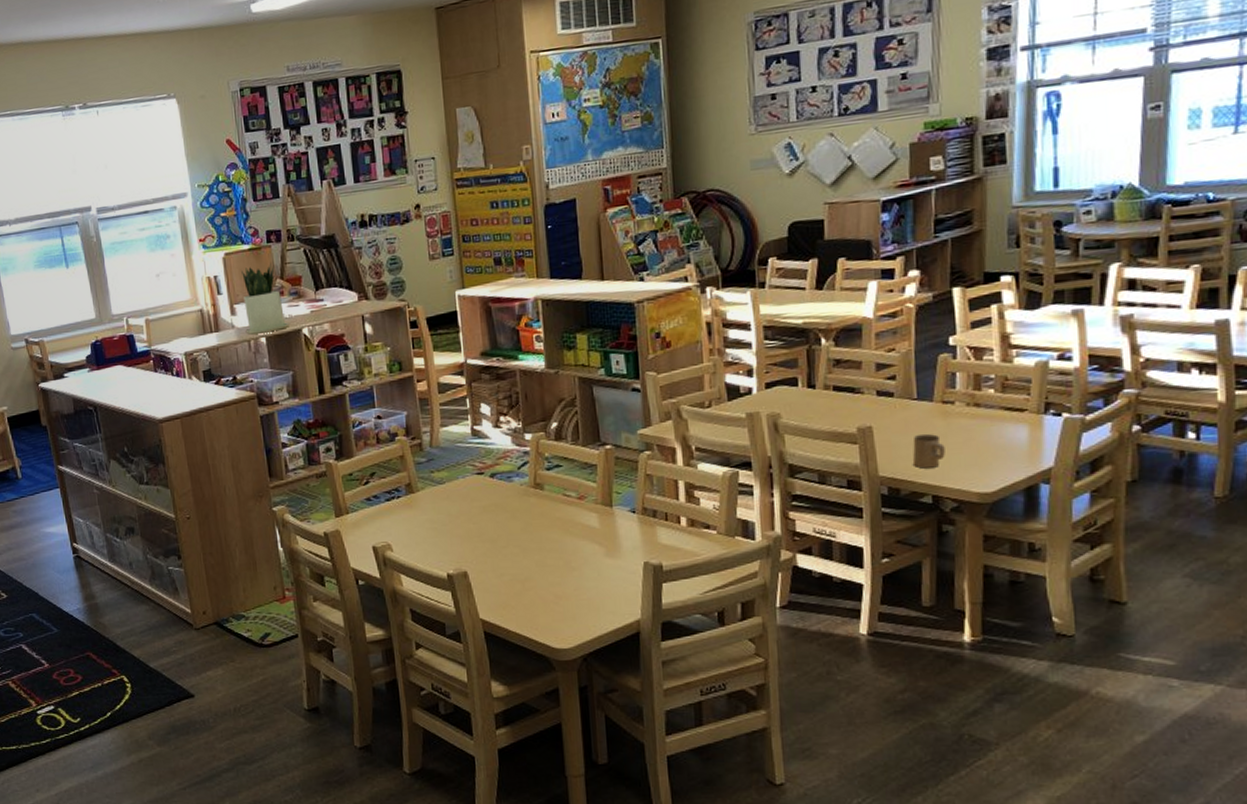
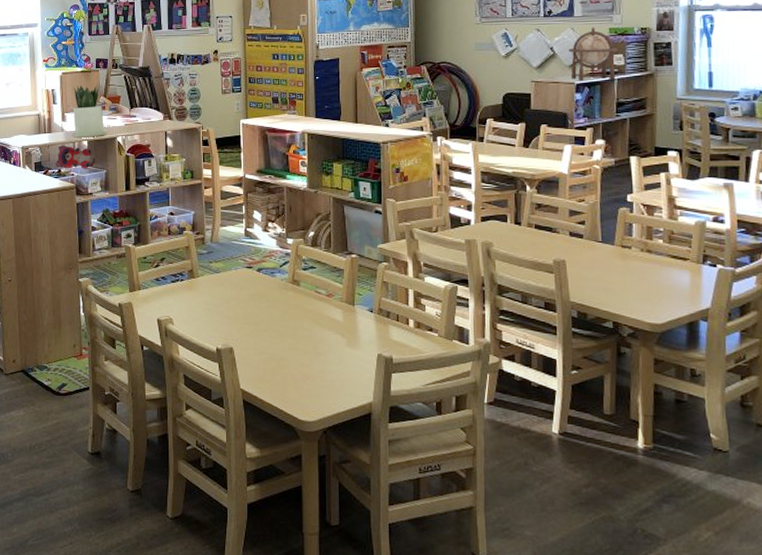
stuffed animal: none [228,346,278,375] -> present [55,146,96,169]
globe: none [871,123,937,197] -> present [568,27,619,82]
cup: present [912,433,945,469] -> none [597,270,624,299]

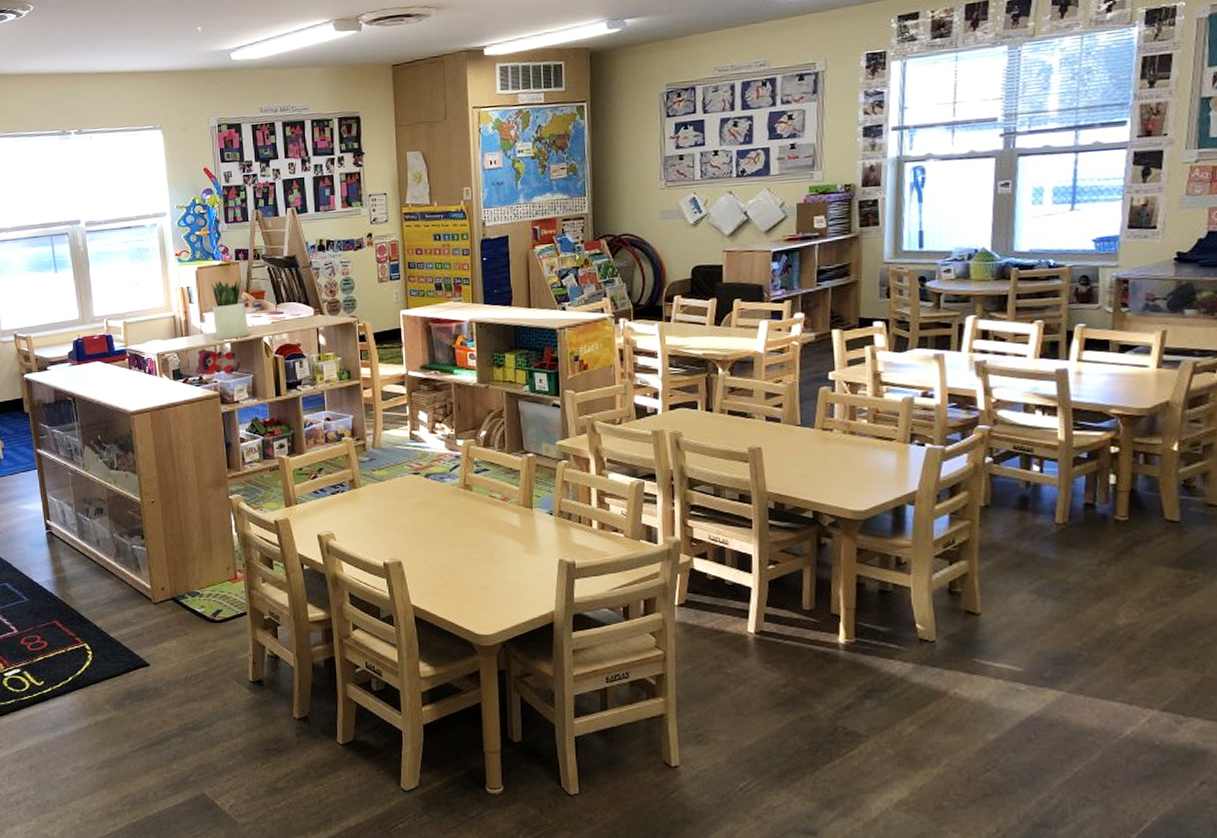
globe: present [568,27,619,82] -> none [763,186,820,249]

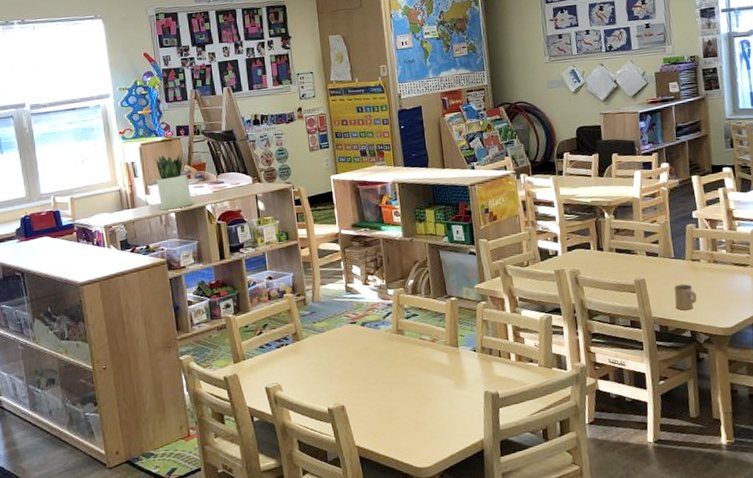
stuffed animal: present [196,349,241,376] -> none [142,220,186,244]
cup: none [796,456,824,487] -> present [674,283,697,311]

